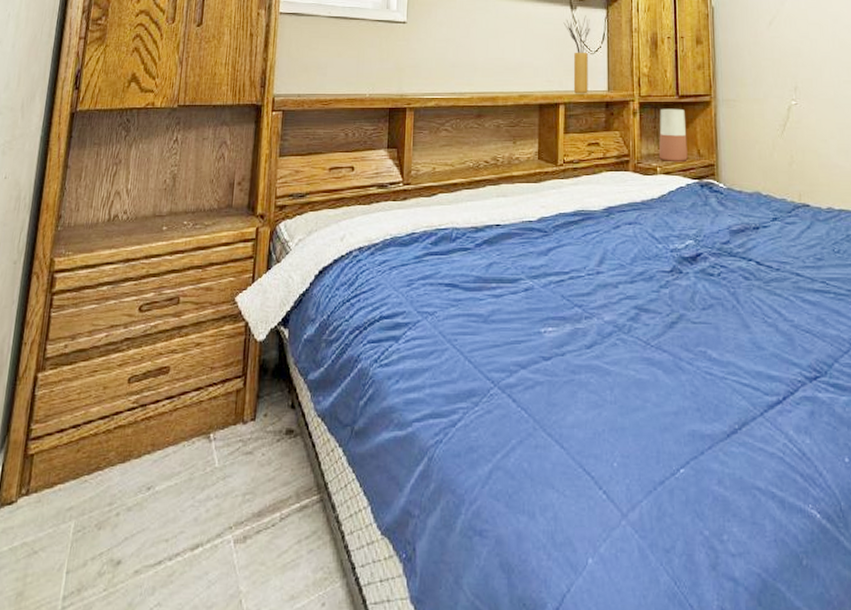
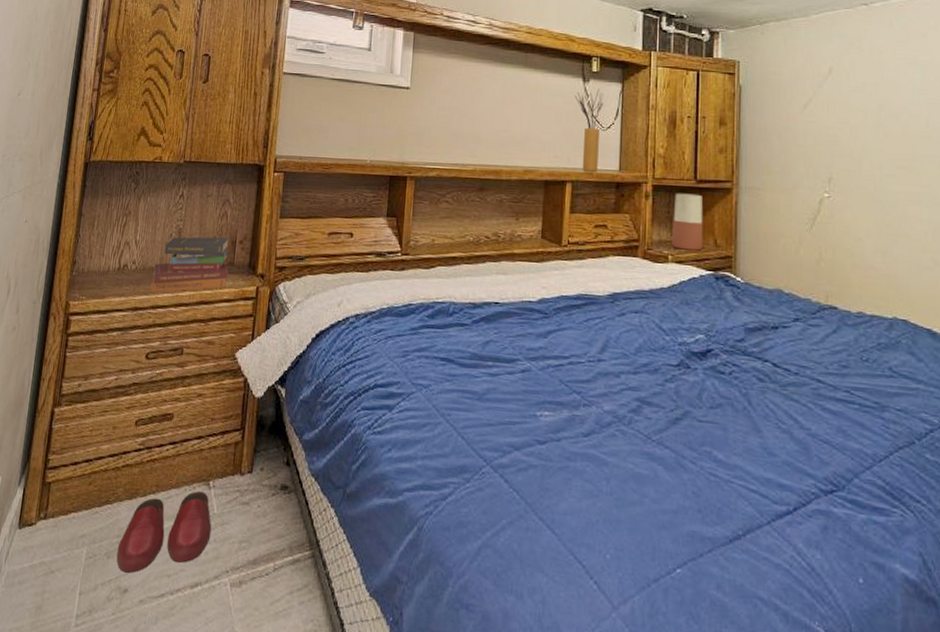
slippers: none [108,445,213,542] -> present [116,491,212,573]
books: none [143,180,227,242] -> present [150,237,230,293]

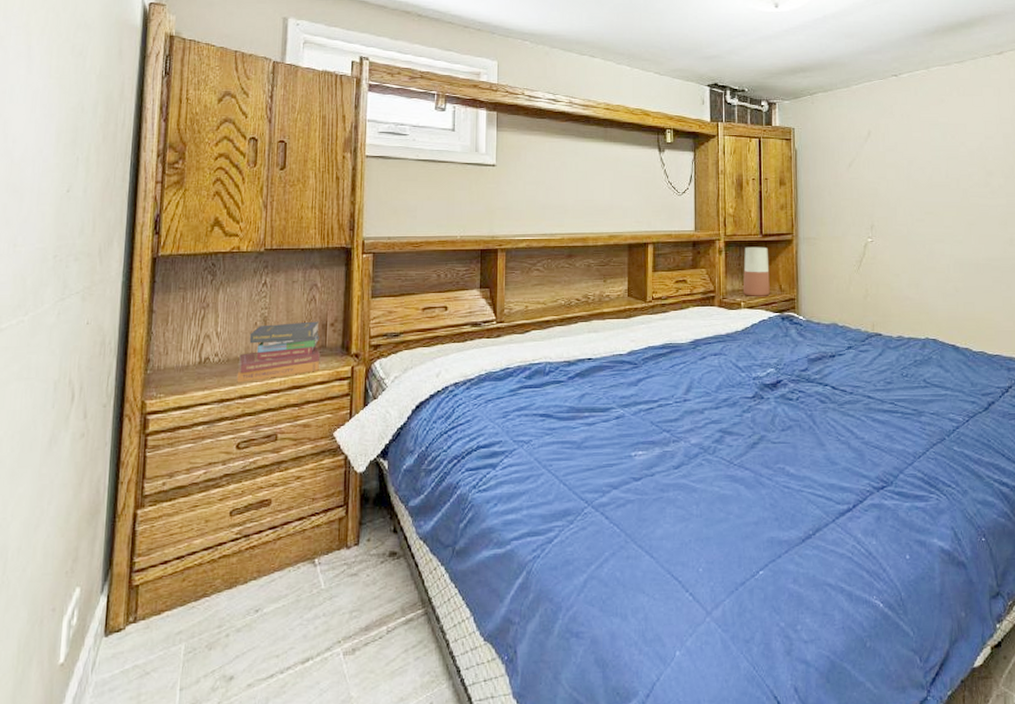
slippers: present [116,491,212,573] -> none [218,569,320,660]
vase: present [574,88,603,173] -> none [651,158,678,234]

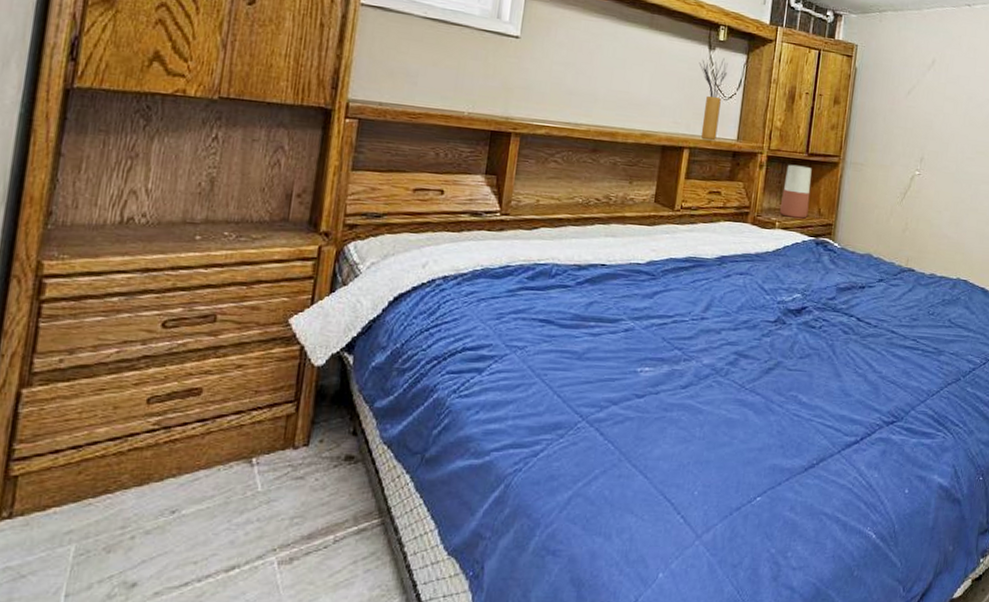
books: present [237,321,321,383] -> none [168,187,283,252]
vase: none [651,158,678,234] -> present [699,58,728,141]

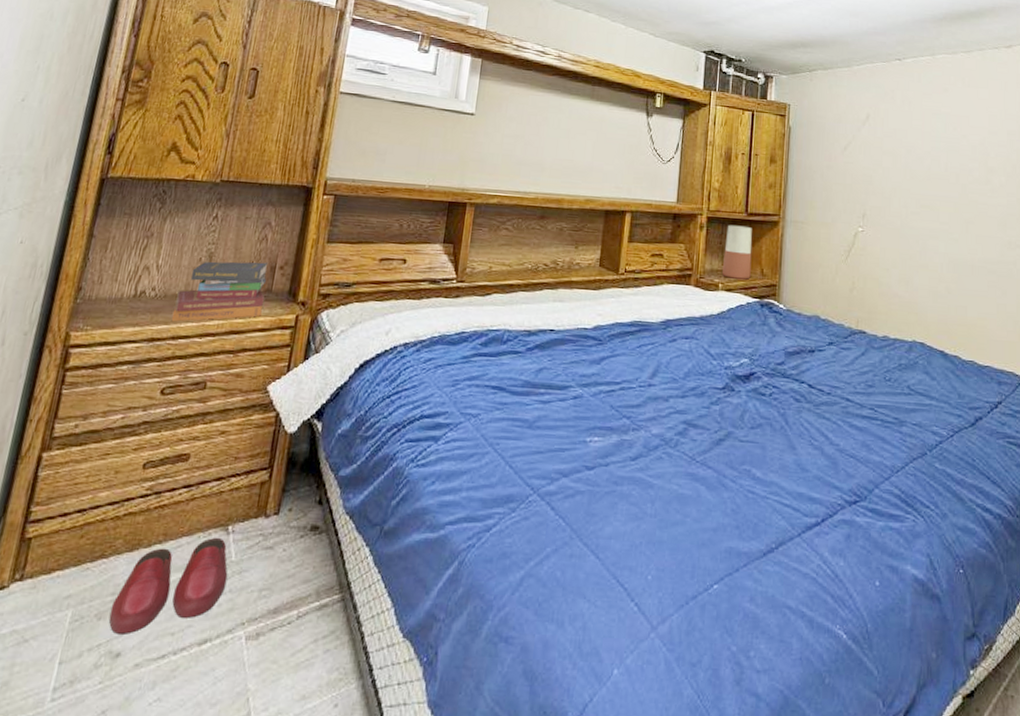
slippers: none [120,469,255,565] -> present [108,537,228,634]
books: none [168,187,283,252] -> present [171,261,269,322]
vase: present [699,58,728,141] -> none [637,123,665,204]

